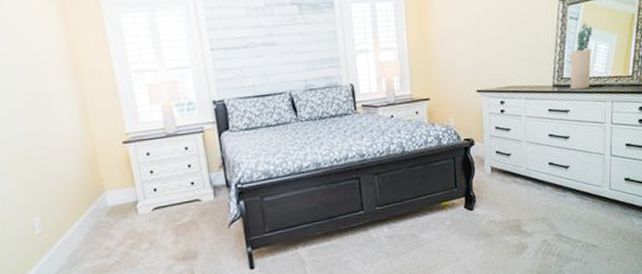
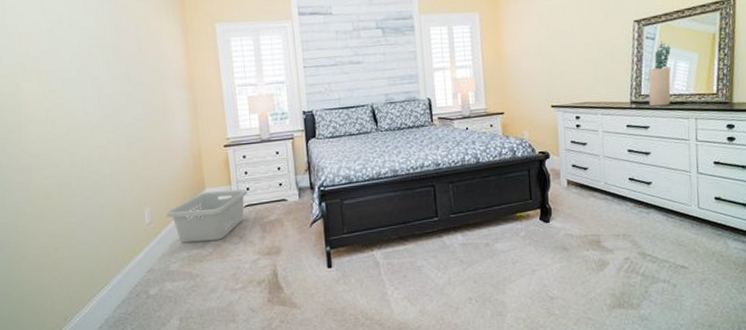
laundry basket: none [60,190,156,253] -> present [166,189,248,243]

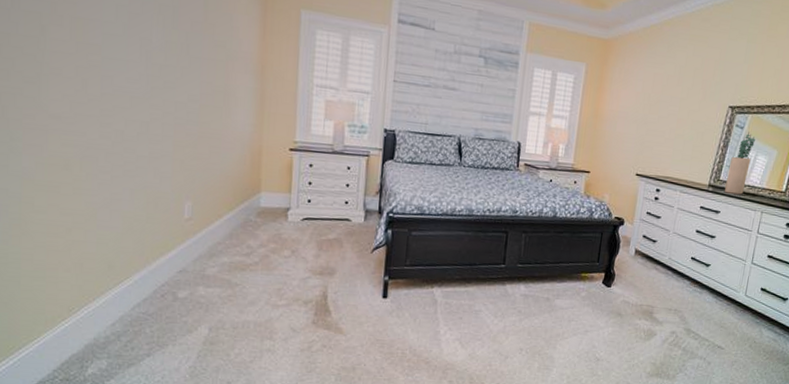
laundry basket: present [166,189,248,243] -> none [210,195,309,251]

